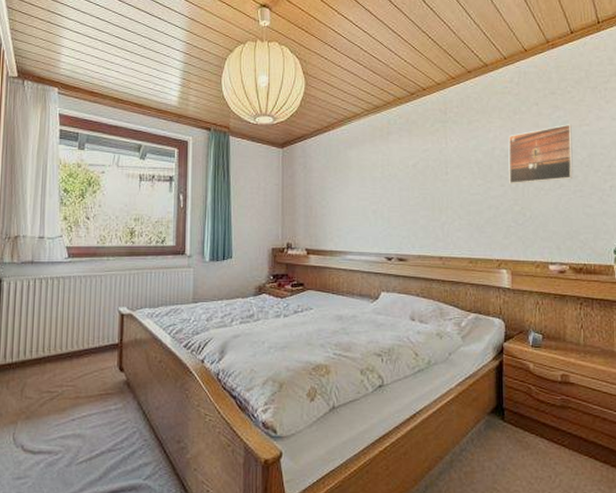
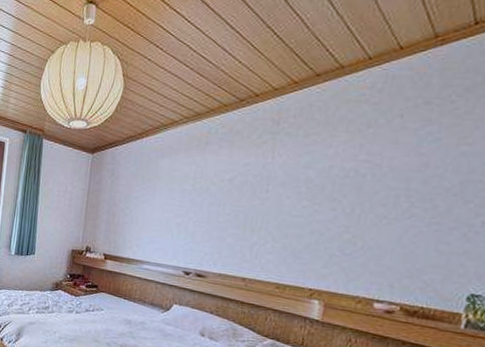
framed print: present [508,124,573,185] -> none [343,142,446,210]

